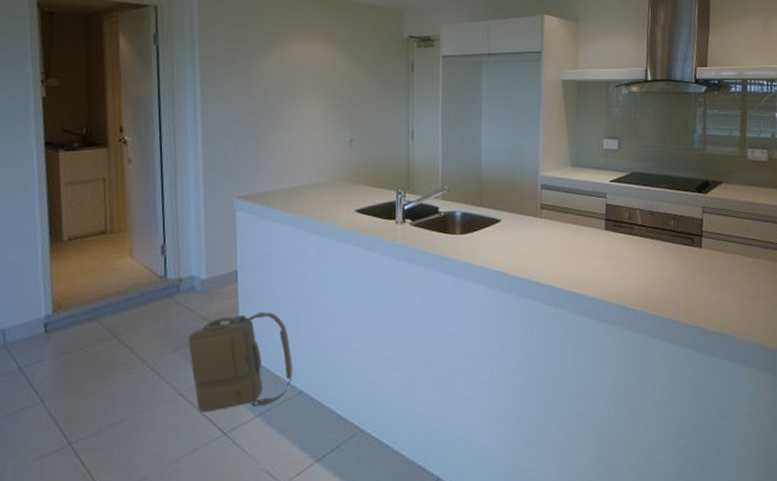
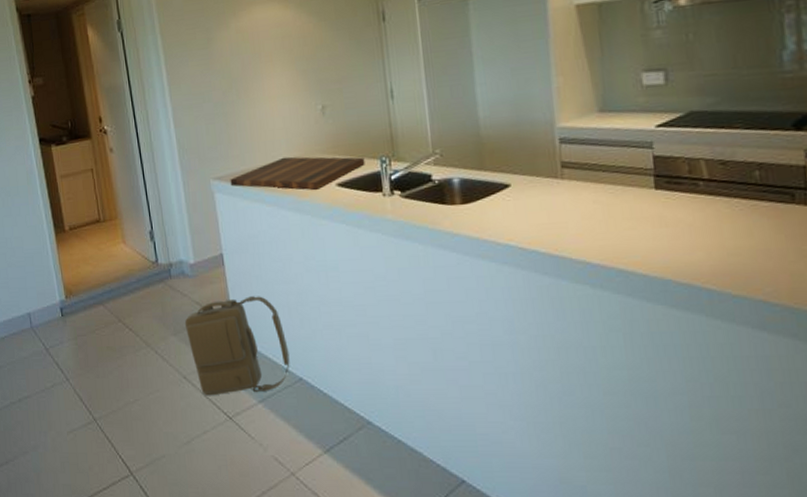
cutting board: none [253,182,383,214] -> present [230,156,365,190]

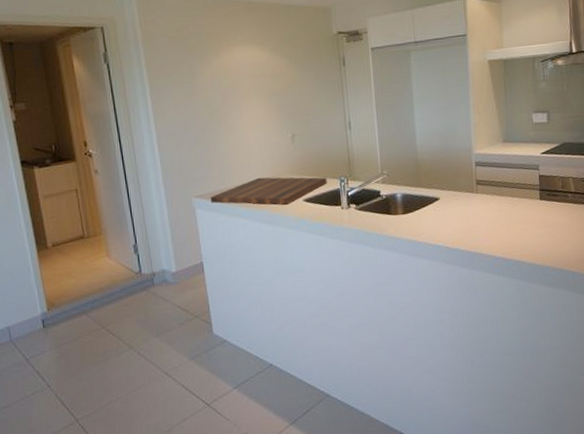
backpack: present [184,296,290,396] -> none [166,297,262,388]

